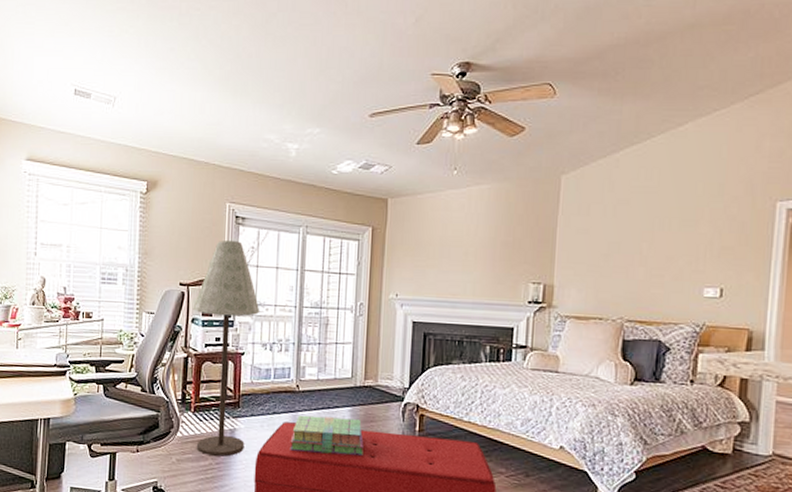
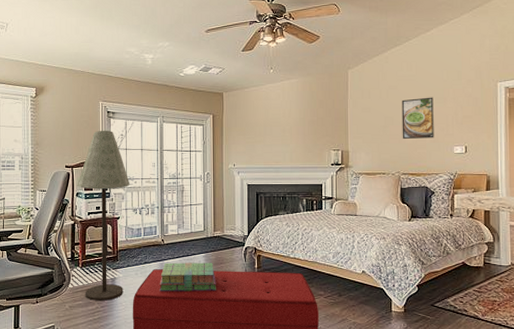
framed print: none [630,217,680,275] -> present [401,97,434,140]

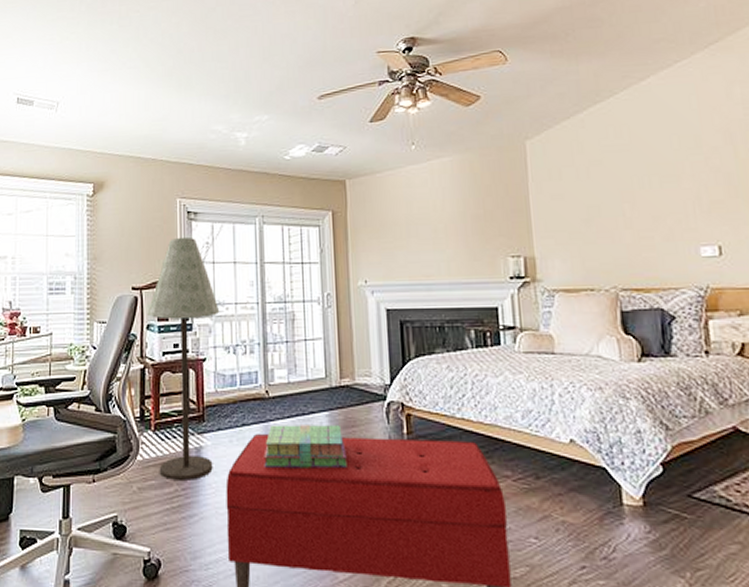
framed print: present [401,97,434,140] -> none [610,174,667,239]

